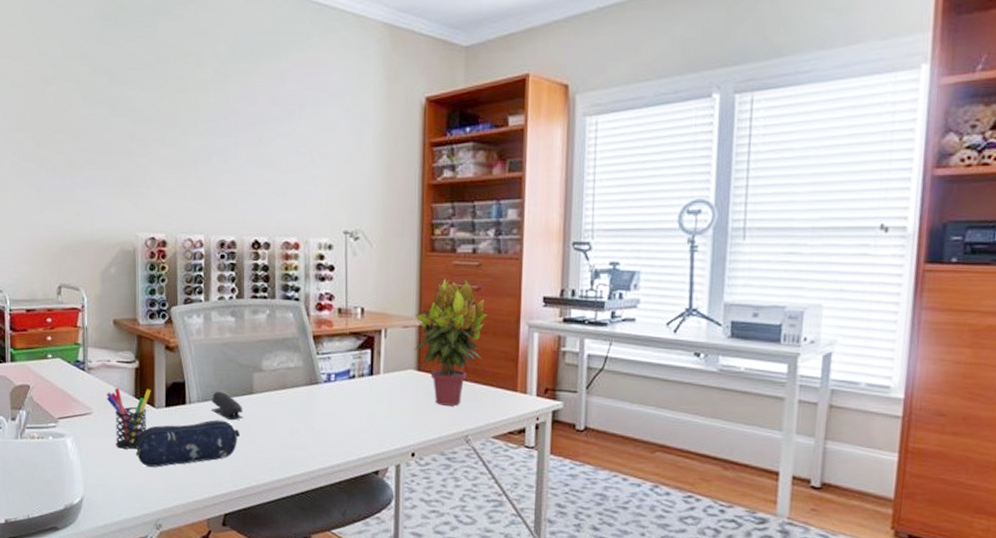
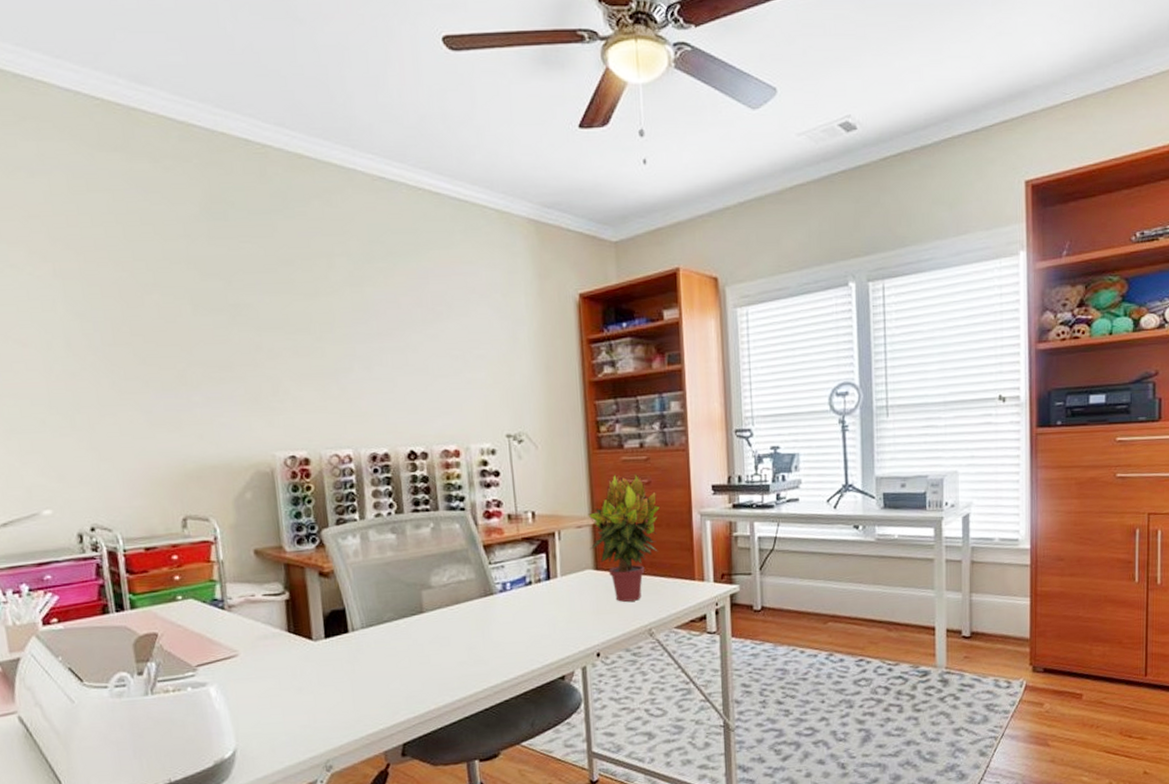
pen holder: present [106,387,151,449] -> none [253,621,307,690]
pencil case: present [135,420,240,467] -> none [294,644,413,705]
stapler: present [212,391,243,421] -> none [377,614,415,644]

